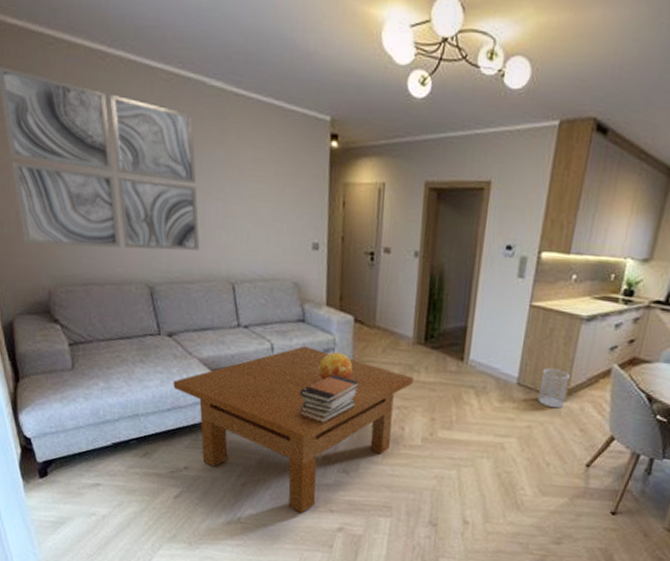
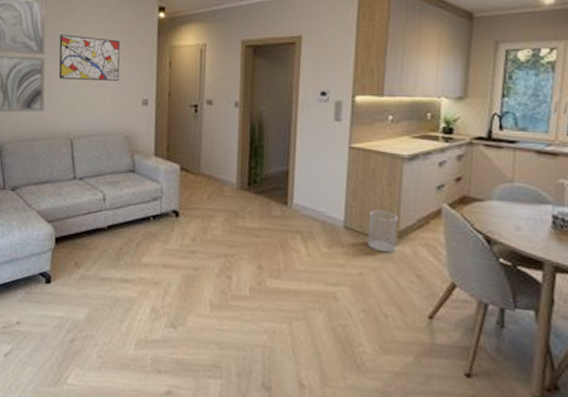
table: present [173,345,414,514] -> none [12,195,239,374]
wall art: none [212,159,286,220] -> present [58,34,121,81]
book stack: present [299,374,359,423] -> none [128,222,186,273]
decorative sphere: present [318,352,353,381] -> none [146,200,180,229]

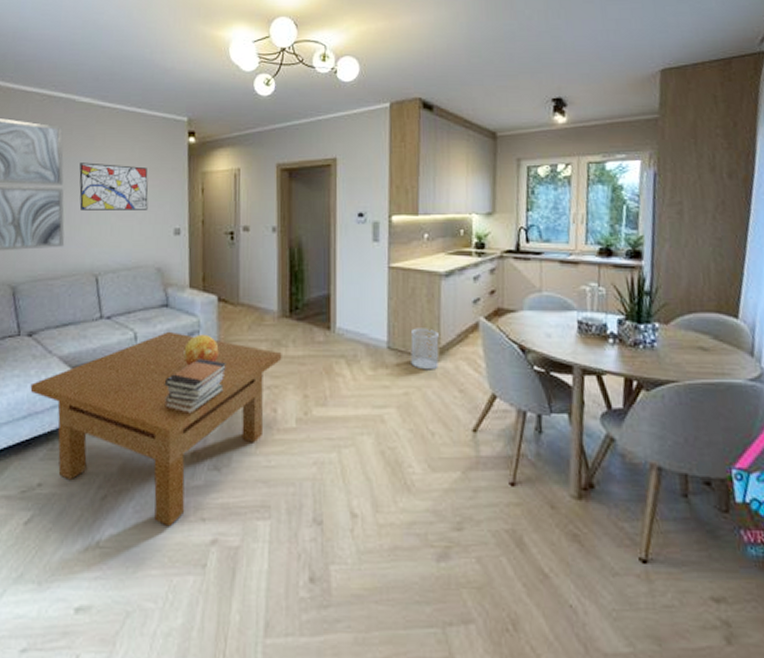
table: none [12,195,239,374] -> present [30,331,282,527]
book stack: none [128,222,186,273] -> present [164,358,226,414]
decorative sphere: none [146,200,180,229] -> present [183,334,219,366]

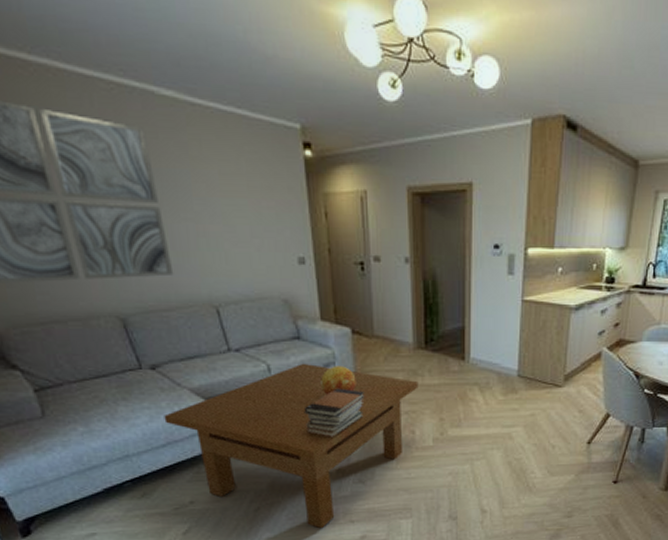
wall art: present [79,162,148,211] -> none [175,176,265,236]
wastebasket: present [410,328,439,370] -> none [538,357,565,395]

